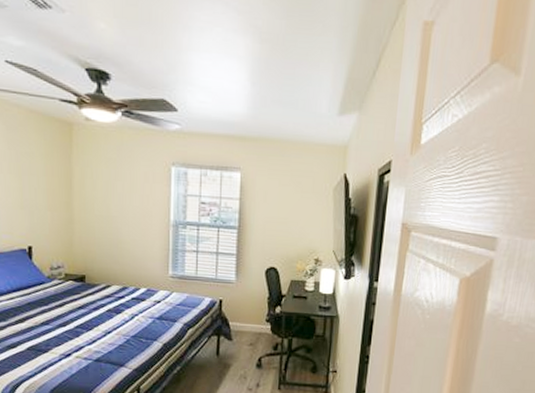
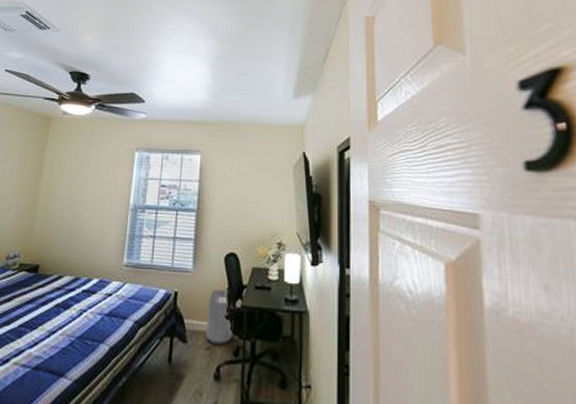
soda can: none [249,298,272,342] -> present [206,289,232,345]

